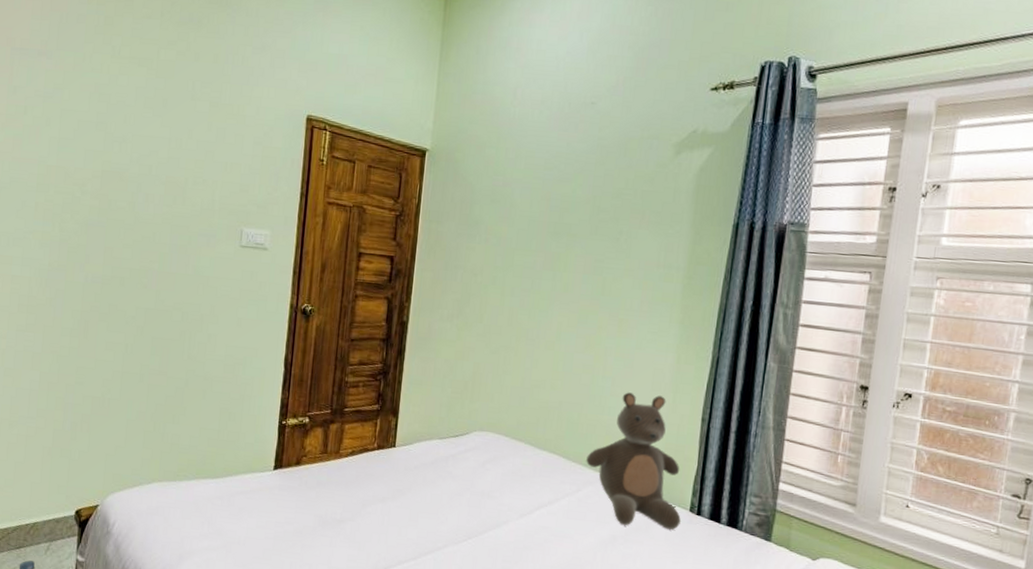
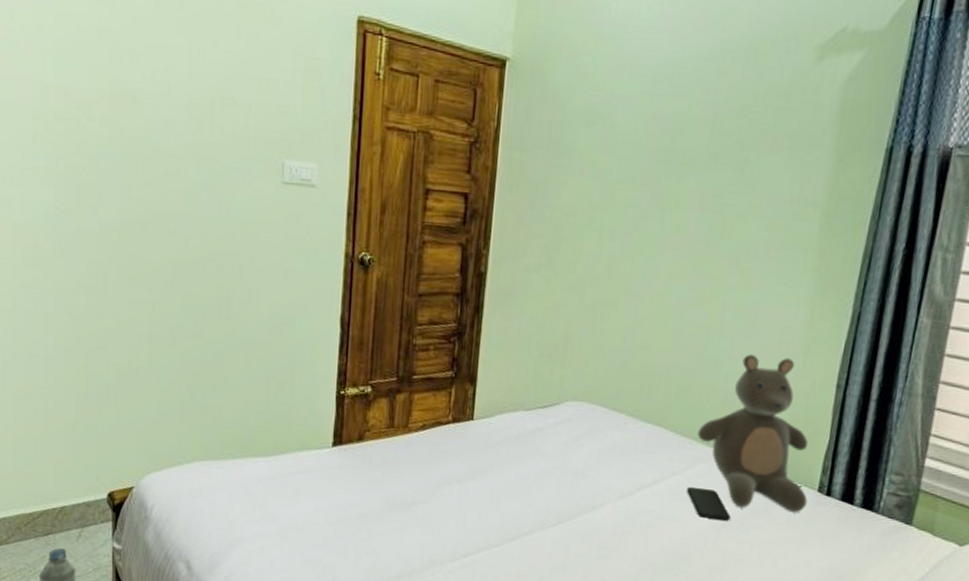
smartphone: none [578,506,616,537] -> present [687,486,731,521]

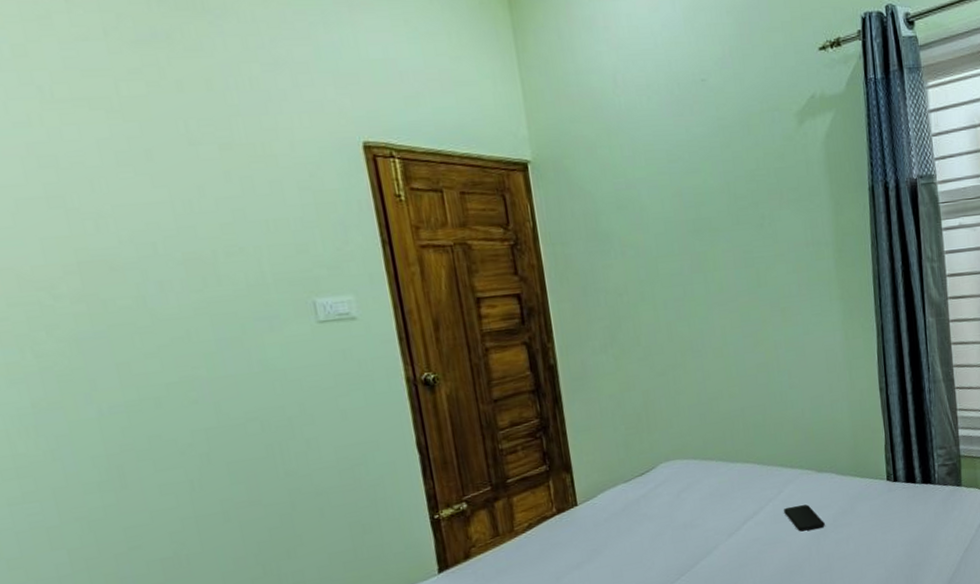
teddy bear: present [697,354,809,512] -> none [780,376,881,513]

